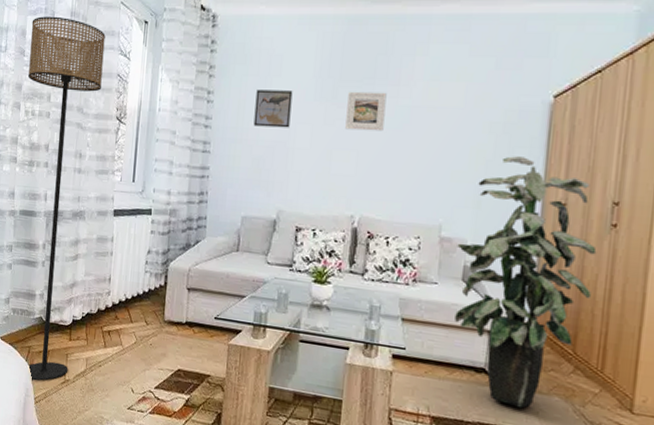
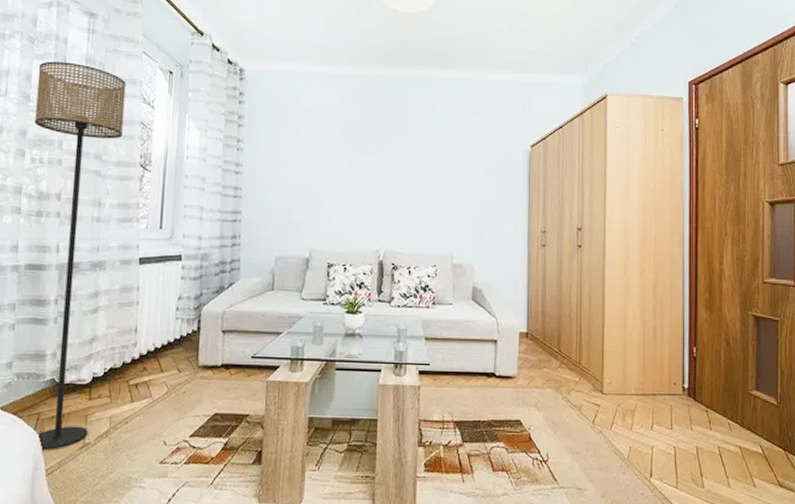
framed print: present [253,89,293,128] -> none [283,138,320,174]
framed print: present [345,91,387,132] -> none [368,141,402,176]
indoor plant: present [455,156,597,409] -> none [466,194,569,403]

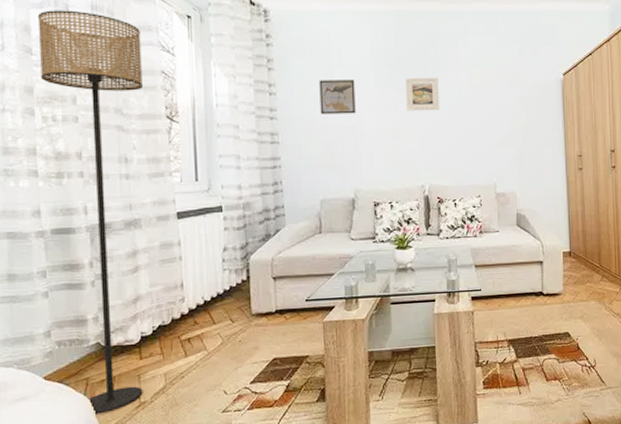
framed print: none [283,138,320,174] -> present [319,79,356,115]
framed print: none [368,141,402,176] -> present [405,77,439,111]

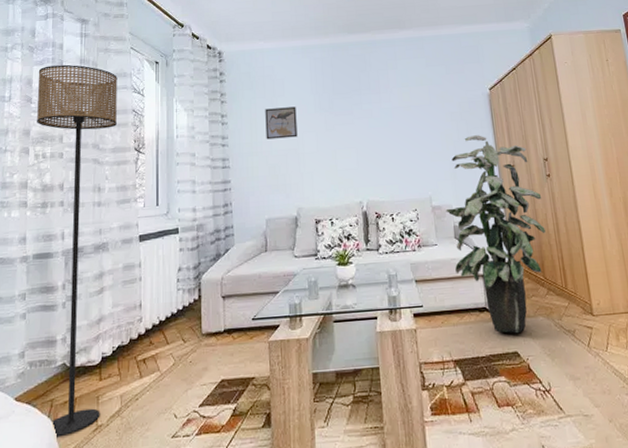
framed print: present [405,77,439,111] -> none [342,99,374,132]
indoor plant: none [509,122,605,316] -> present [446,135,545,334]

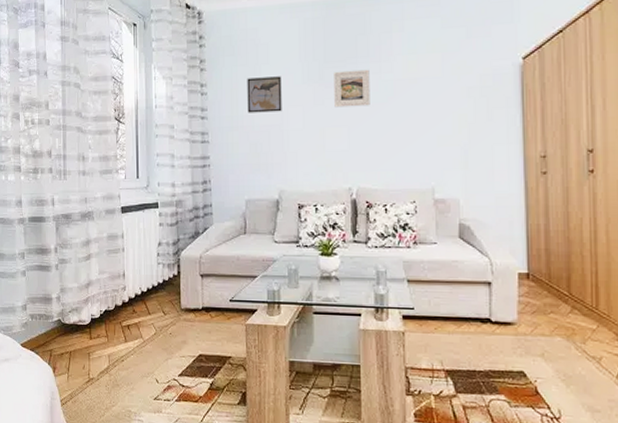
floor lamp: present [37,64,117,438] -> none [23,27,97,383]
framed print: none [342,99,374,132] -> present [334,69,370,108]
indoor plant: present [446,135,545,334] -> none [451,116,579,352]

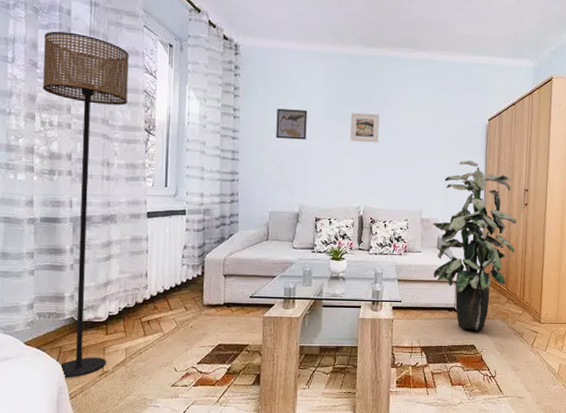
floor lamp: none [23,27,97,383] -> present [43,31,129,378]
indoor plant: none [451,116,579,352] -> present [433,160,517,331]

